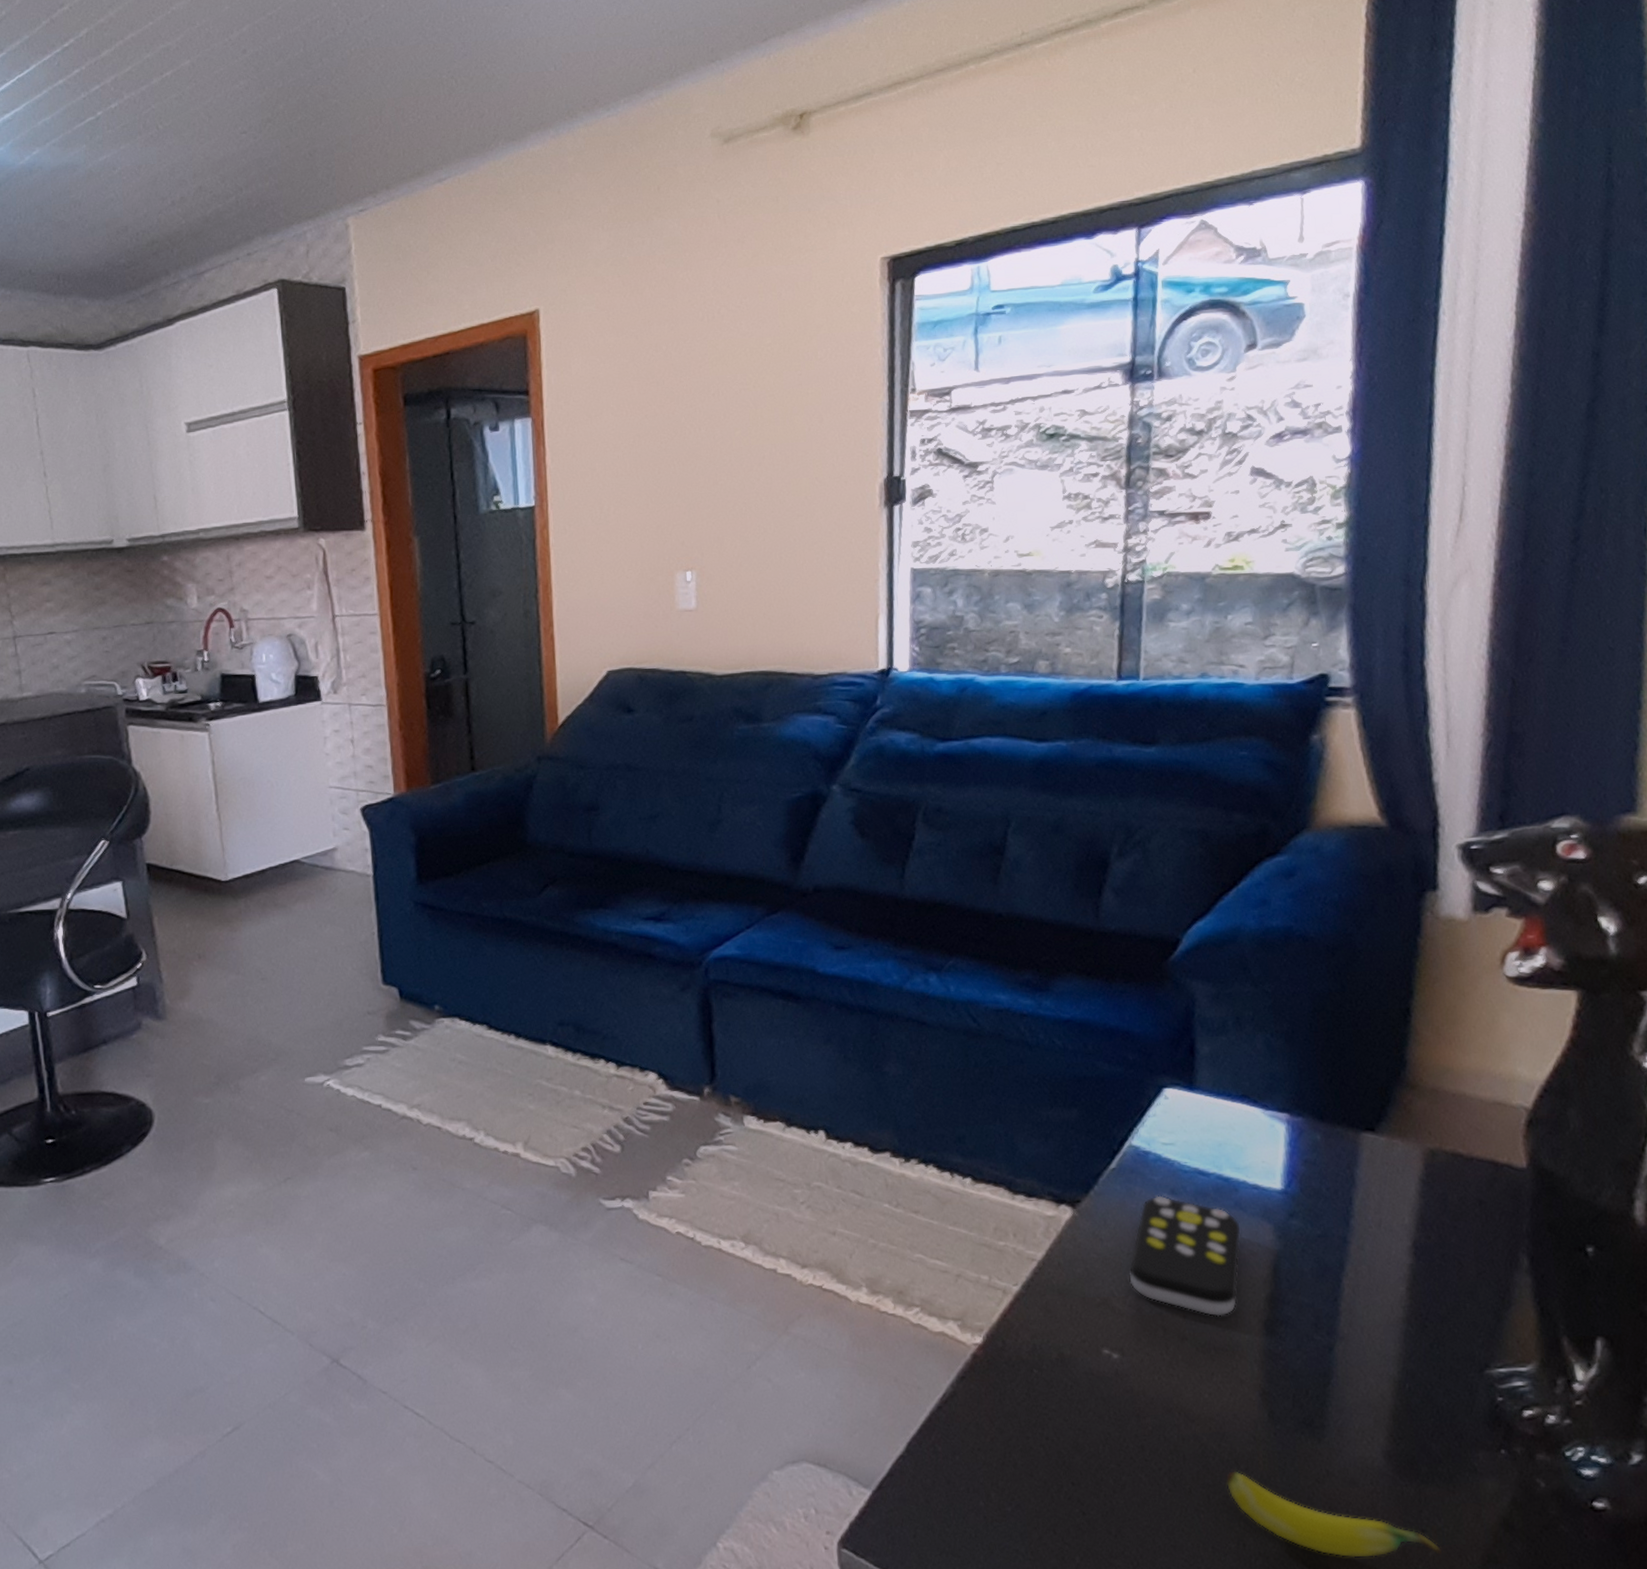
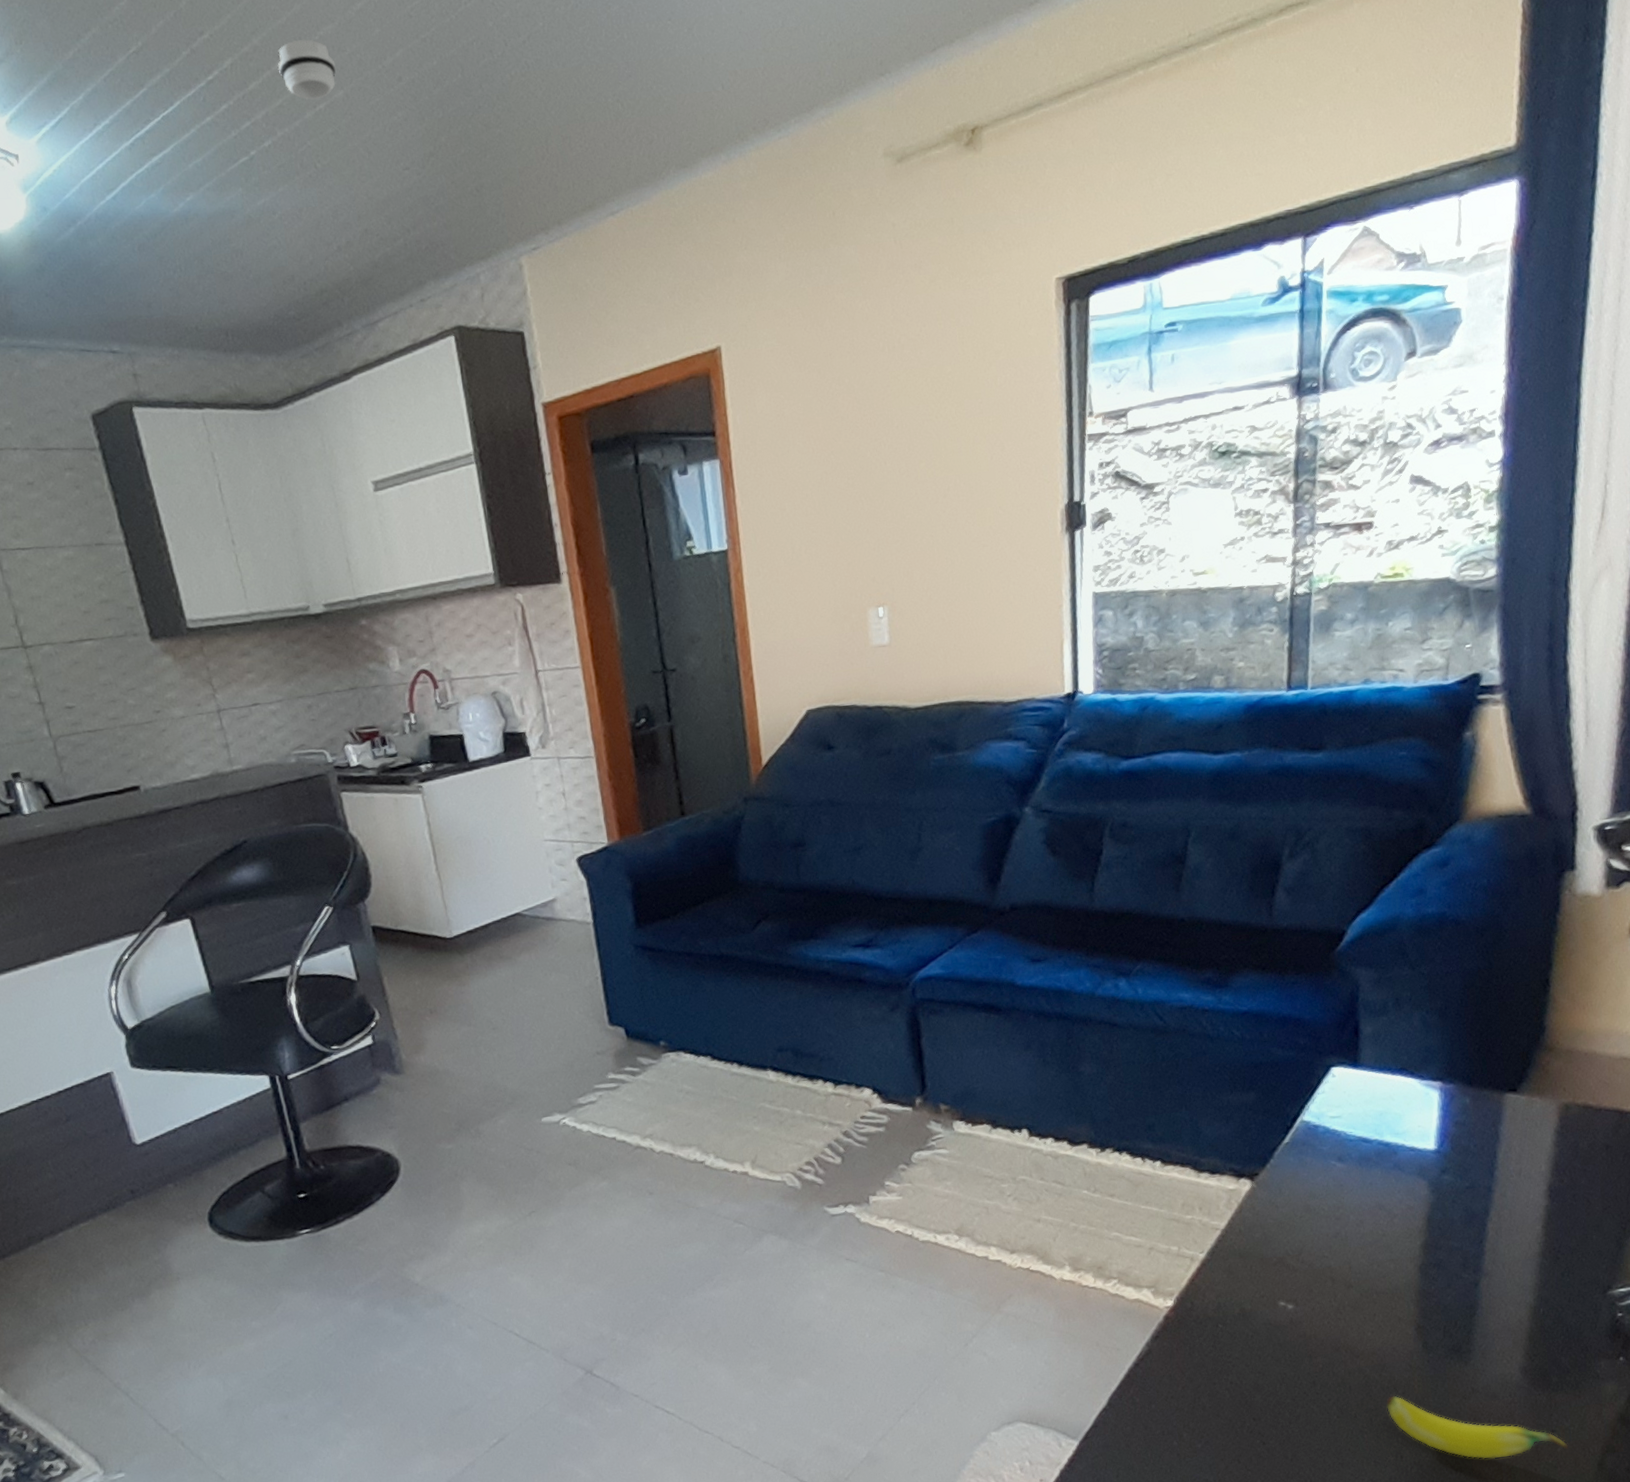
smoke detector: none [130,13,185,68] -> present [277,39,336,100]
remote control: present [1128,1195,1241,1317] -> none [1301,1163,1399,1265]

